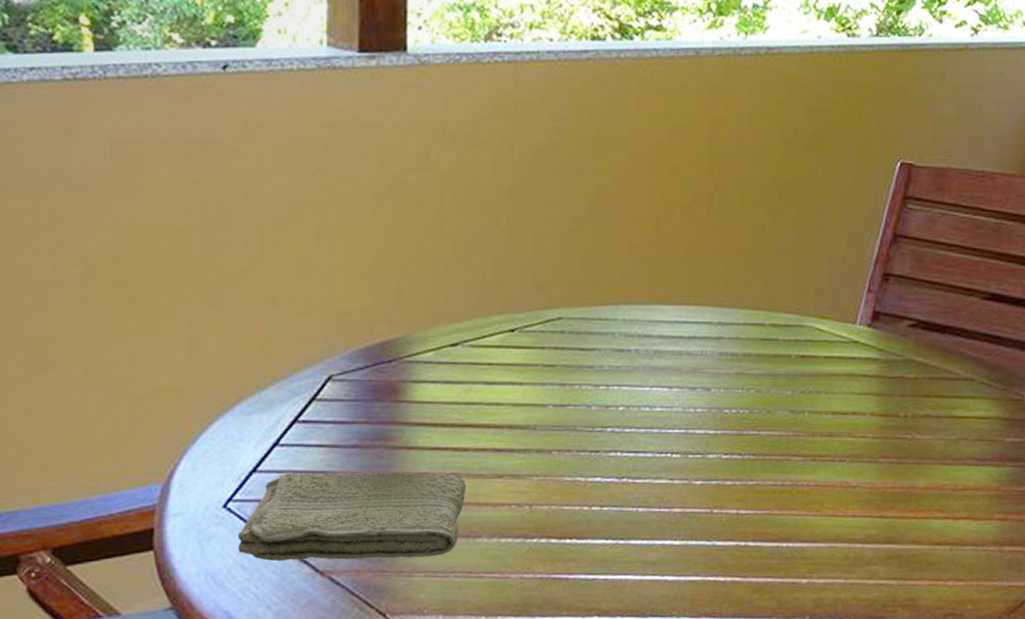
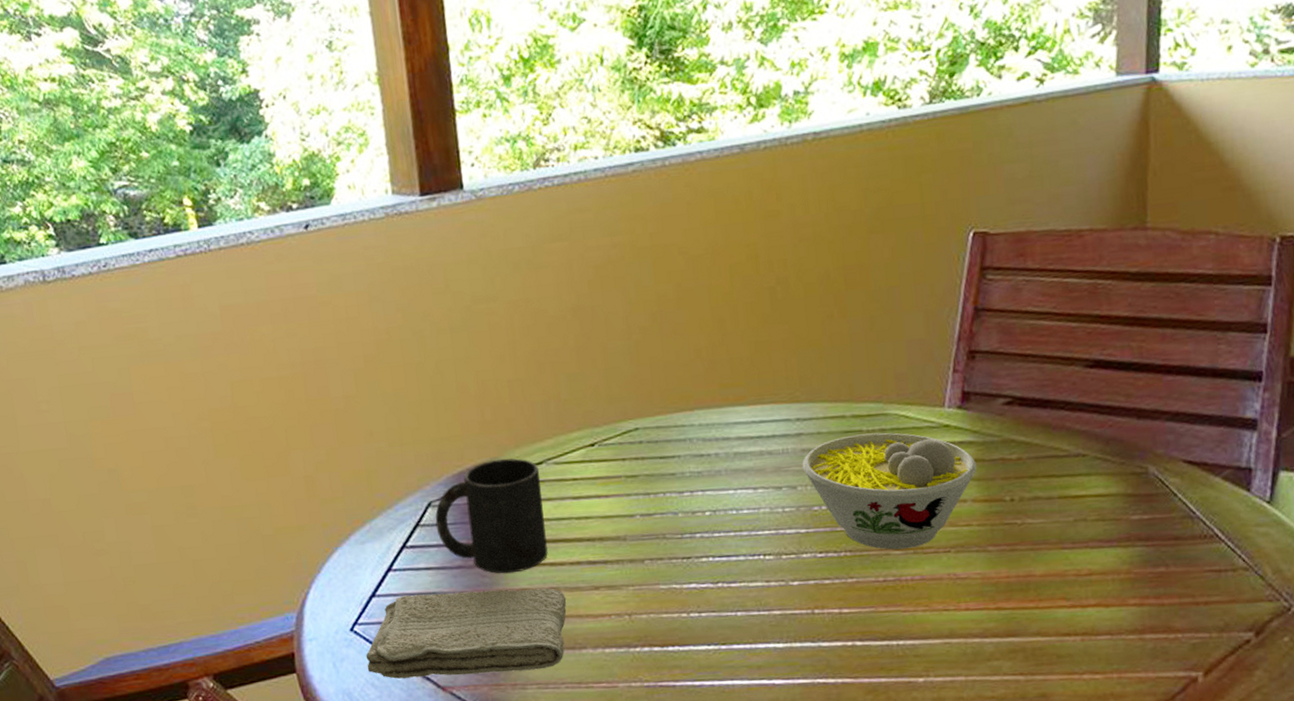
mug: none [334,336,454,456] -> present [435,458,548,574]
bowl: none [718,343,879,456] -> present [802,432,977,550]

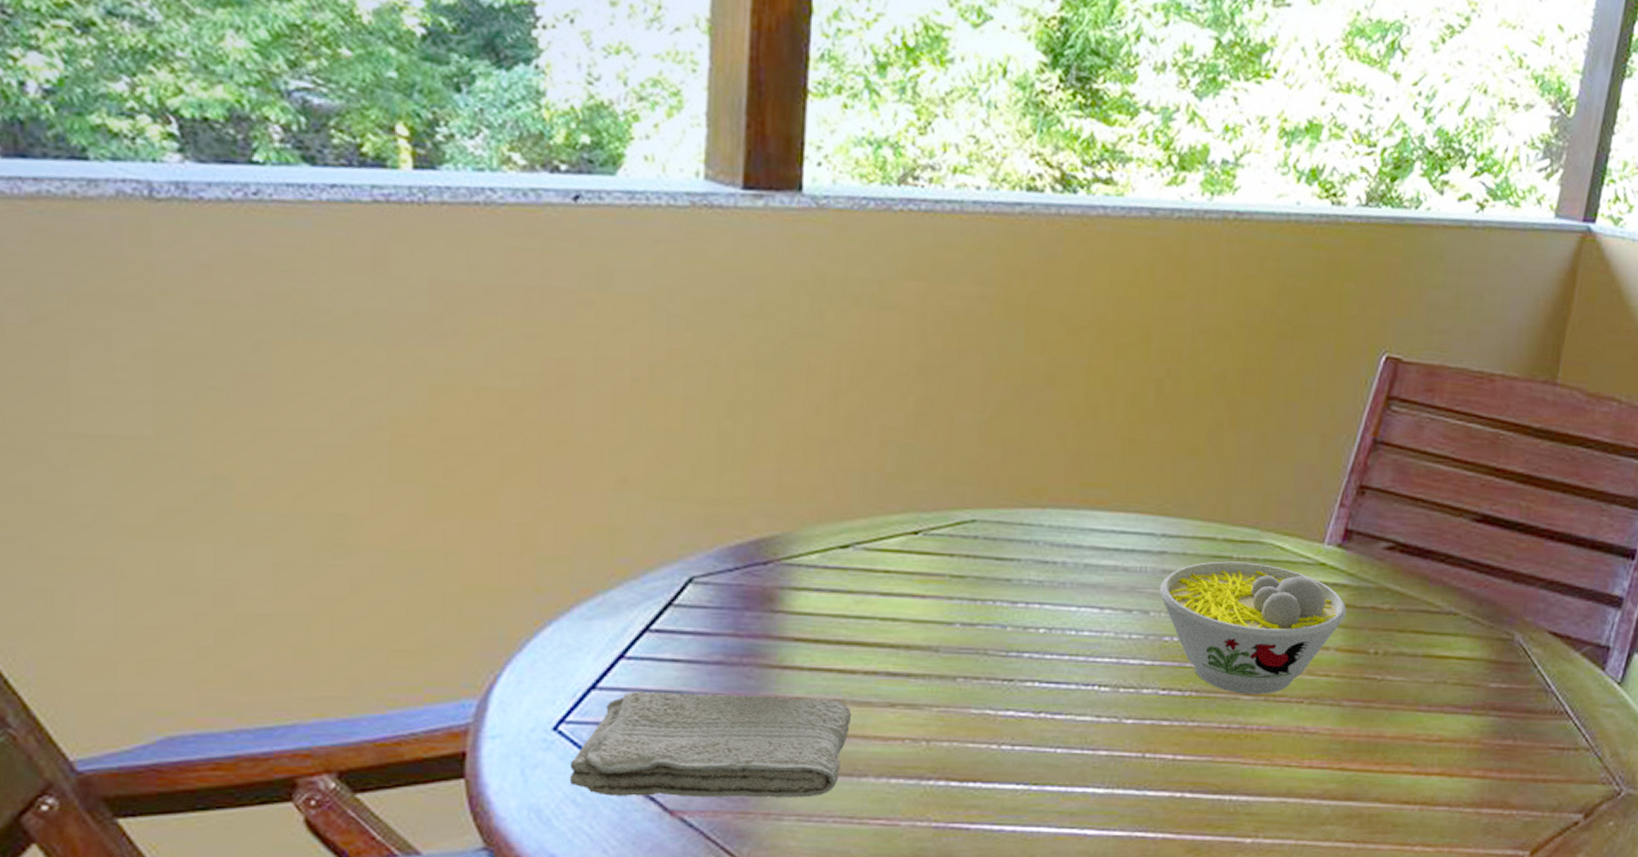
mug: present [435,458,548,574] -> none [695,535,844,677]

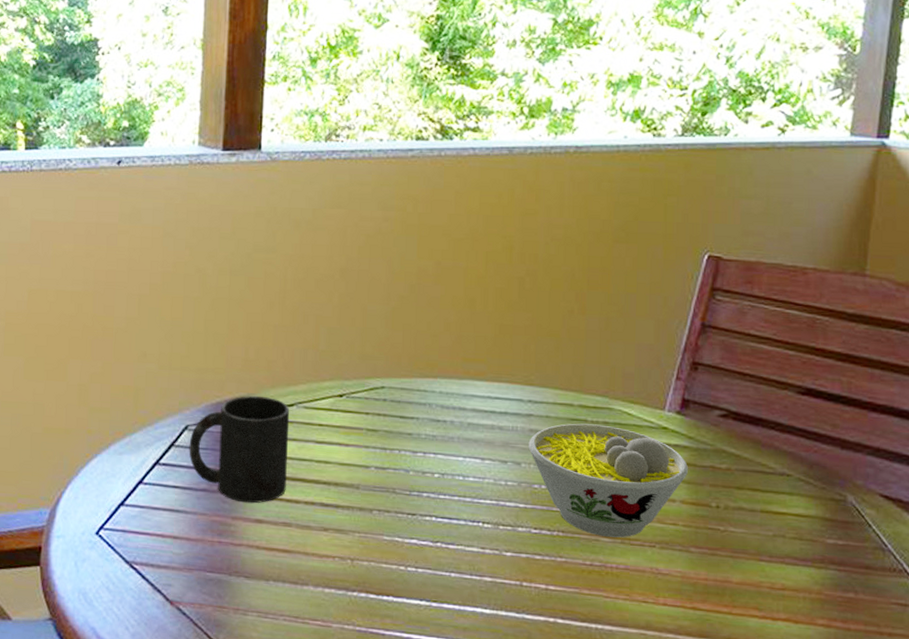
washcloth: present [569,691,852,798] -> none [105,508,297,599]
mug: none [695,535,844,677] -> present [189,396,290,503]

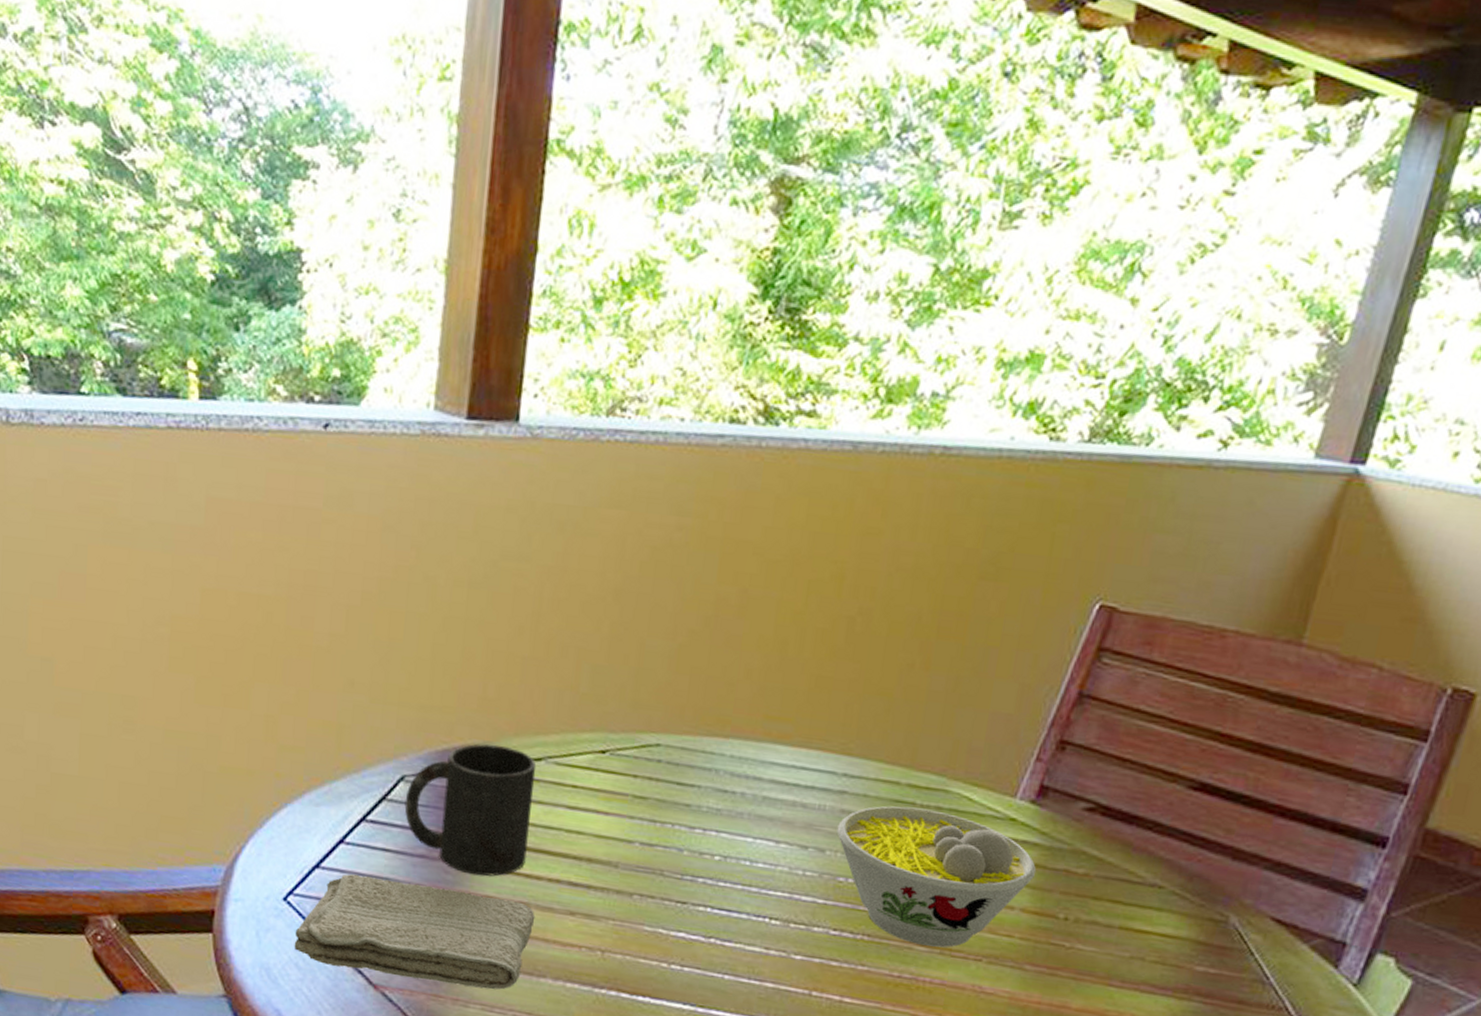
washcloth: none [105,508,297,599] -> present [294,874,536,990]

